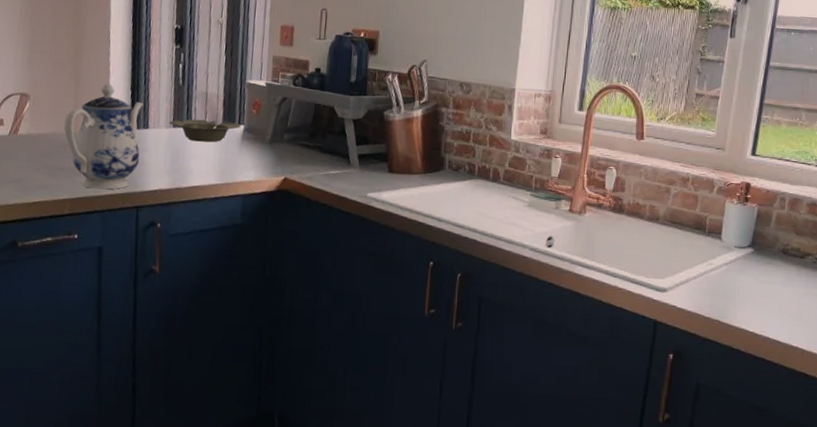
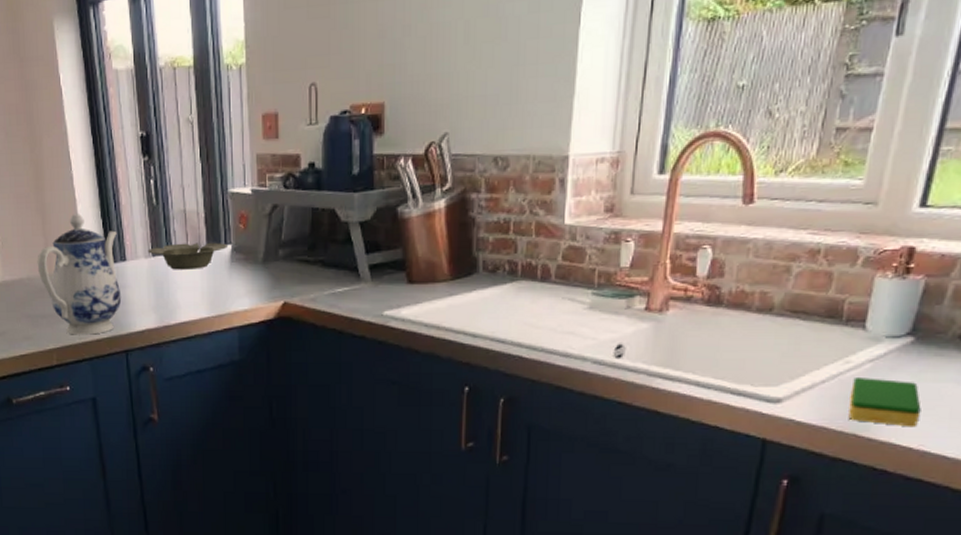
dish sponge: none [713,276,761,318] -> present [848,378,921,428]

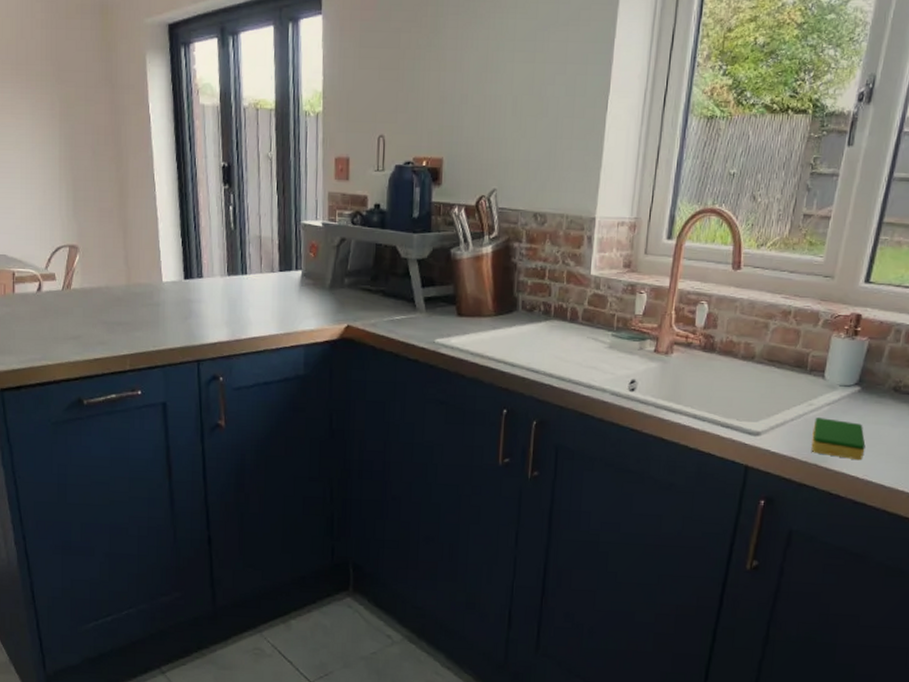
teapot: present [37,214,122,335] -> none [116,231,196,344]
bowl: present [147,242,229,270] -> none [223,265,299,290]

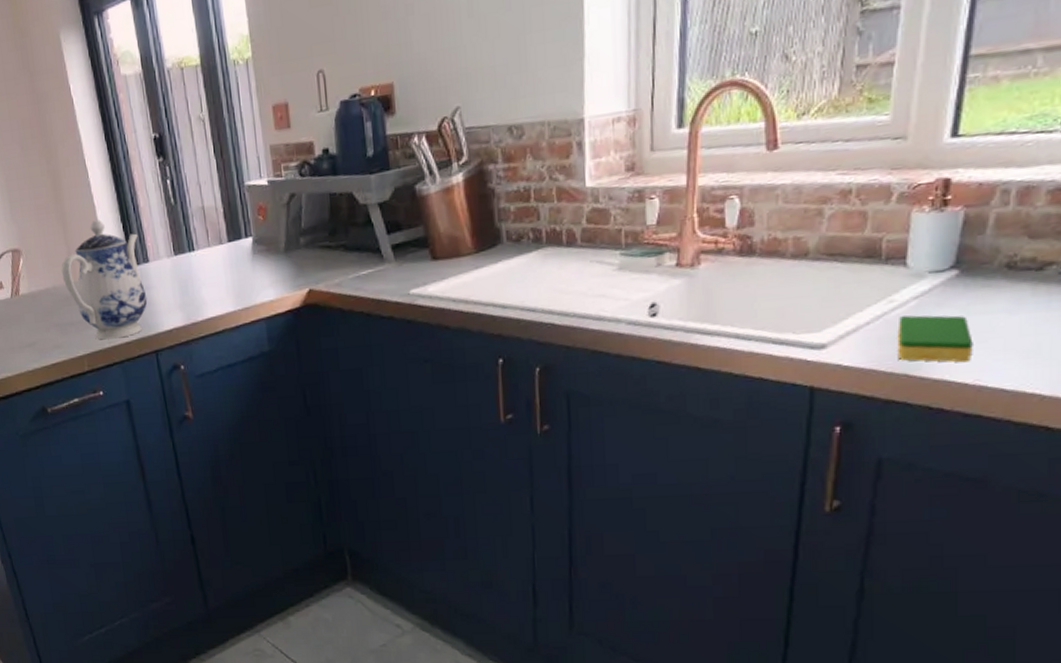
teapot: none [116,231,196,344] -> present [61,220,148,340]

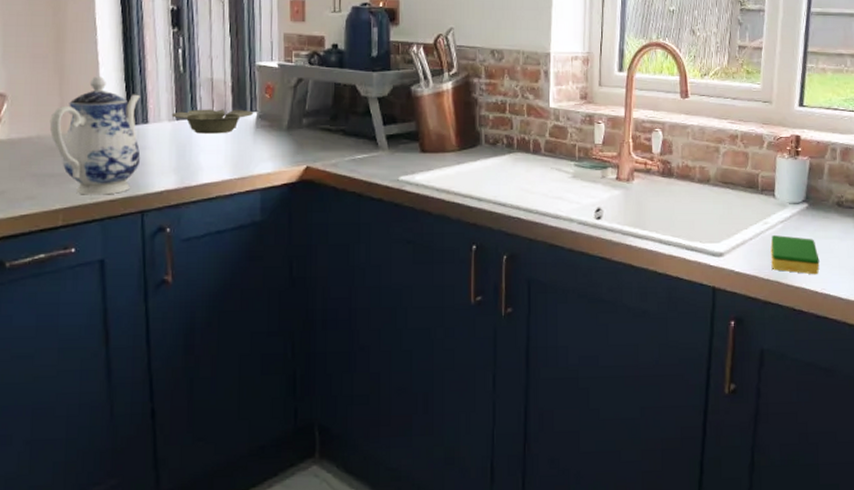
bowl: none [169,236,250,267] -> present [171,109,254,134]

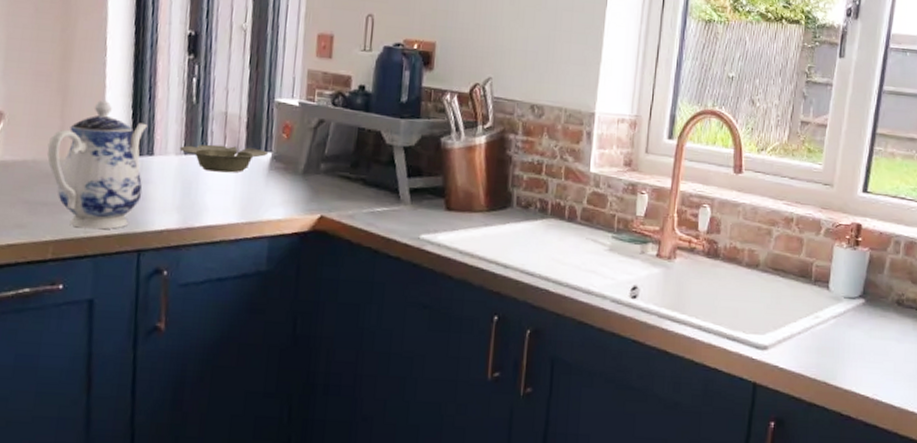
dish sponge: present [770,235,820,275] -> none [819,331,873,379]

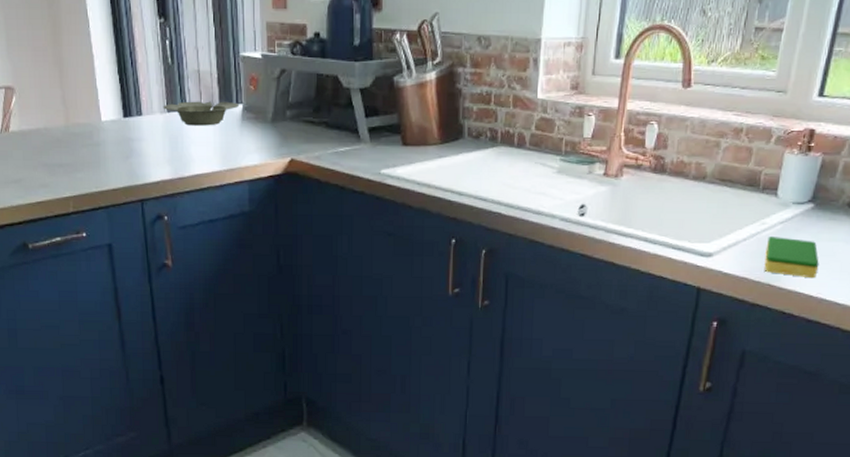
teapot: present [46,100,147,230] -> none [54,69,138,184]
dish sponge: none [819,331,873,379] -> present [764,237,819,279]

